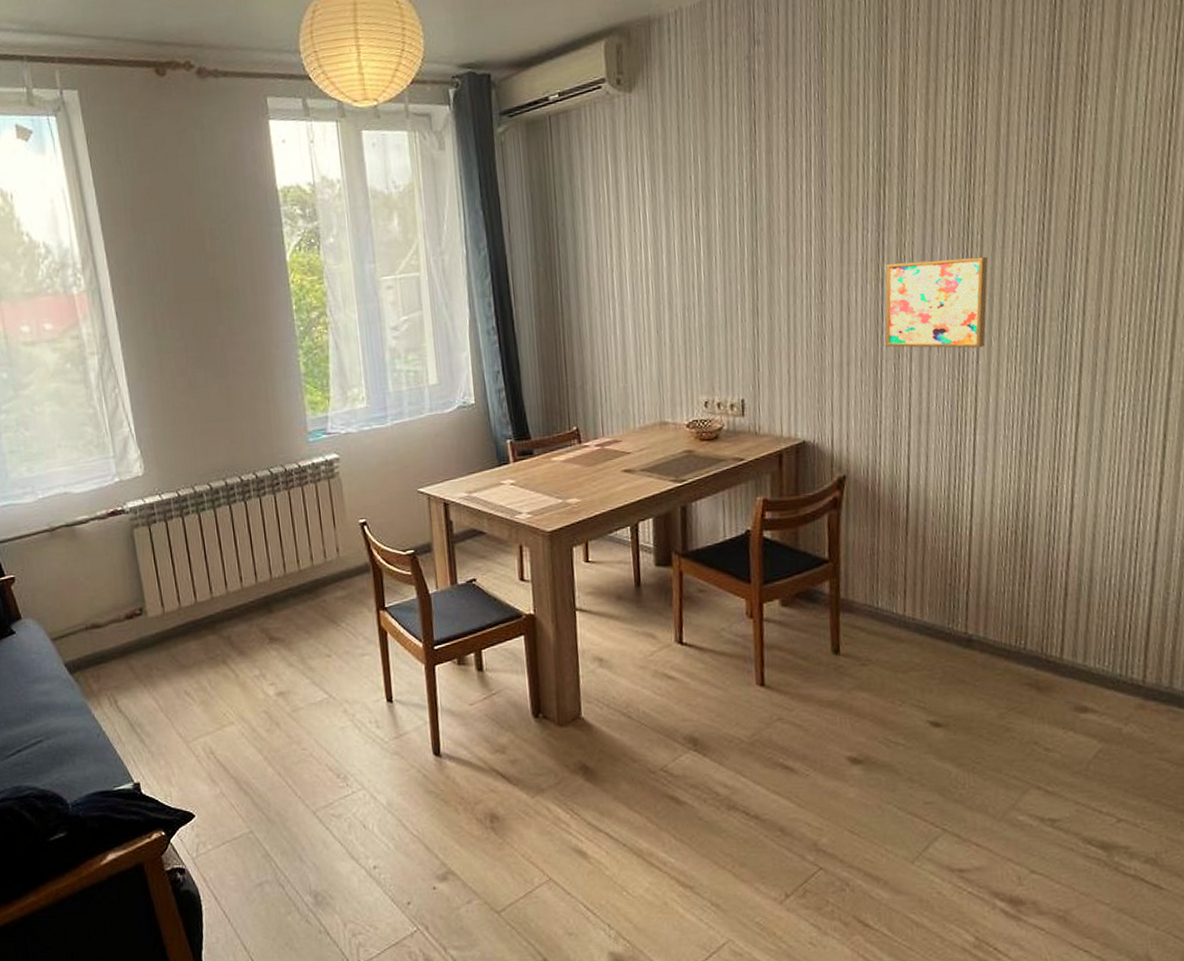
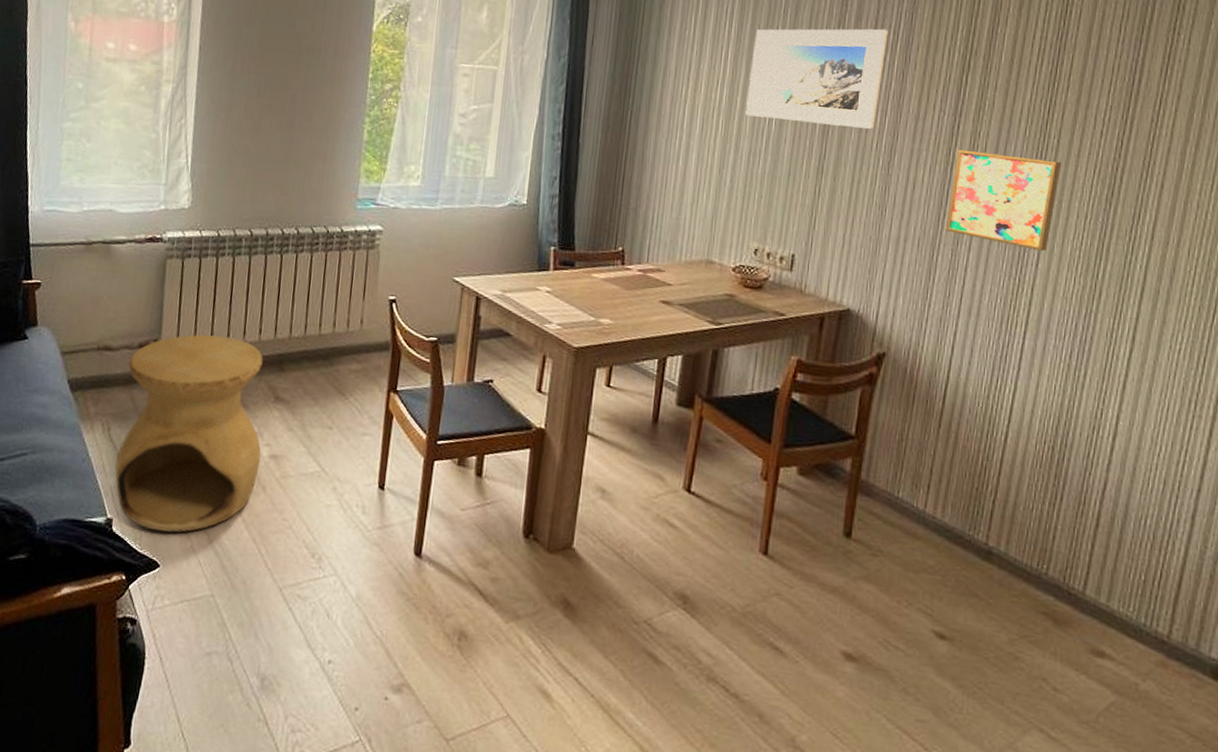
side table: none [120,591,270,785] -> present [114,334,263,533]
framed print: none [670,157,802,272] -> present [745,28,888,129]

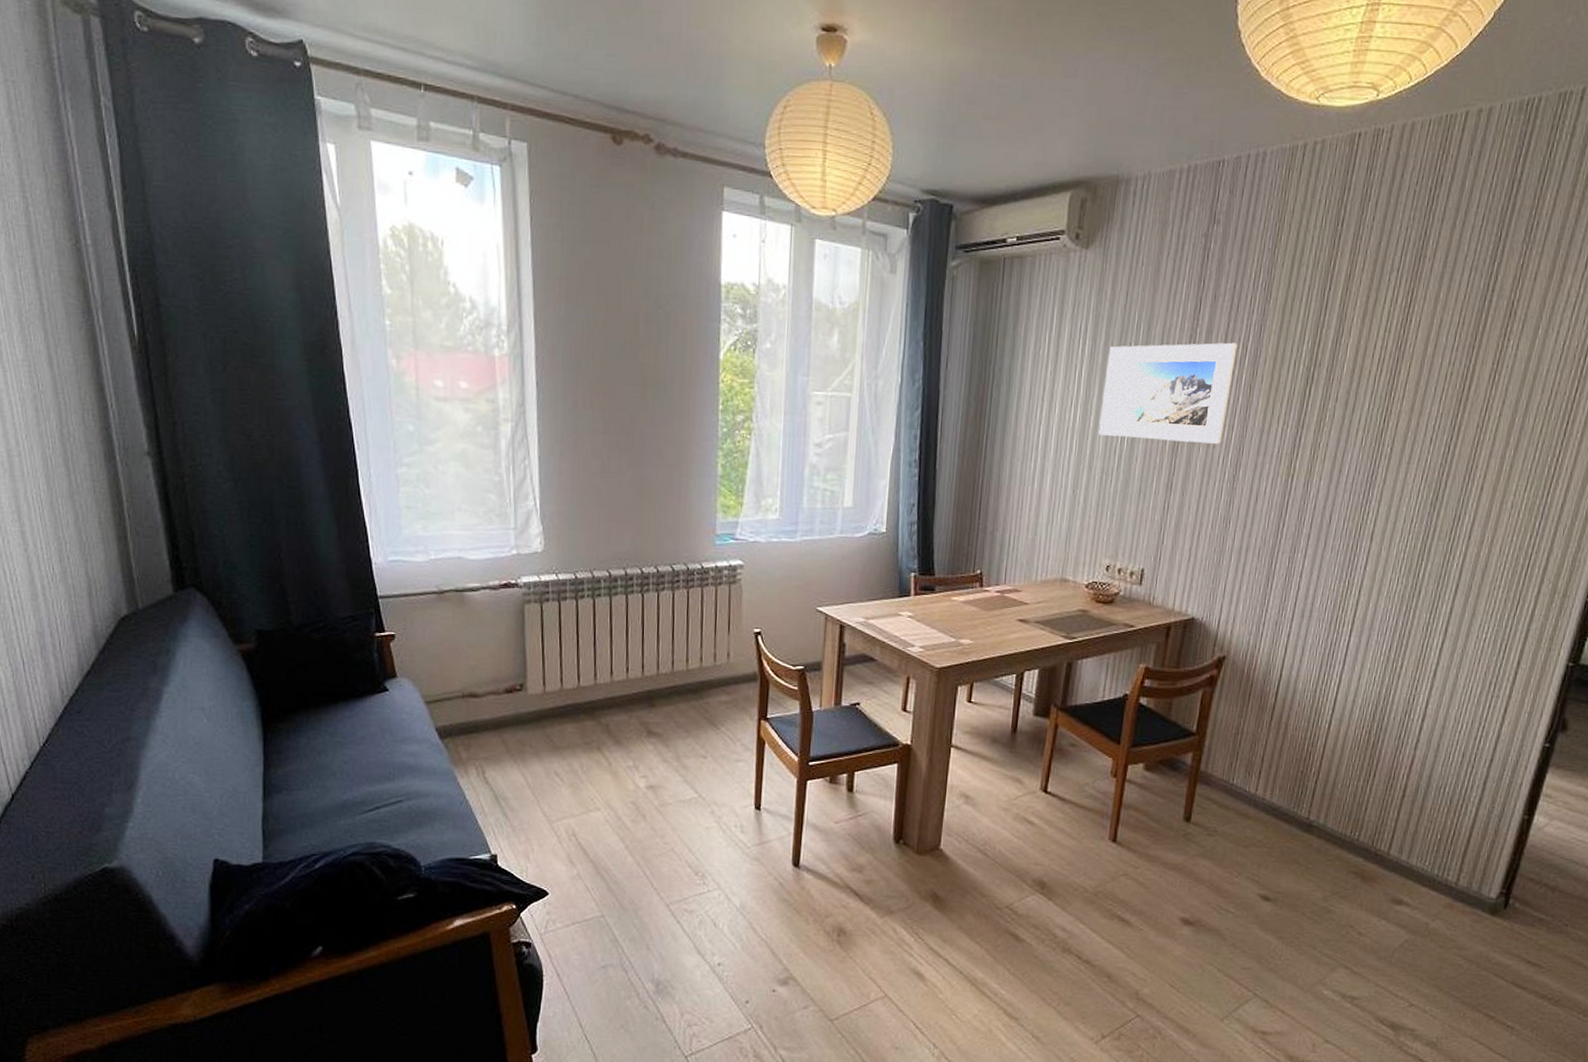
side table: present [114,334,263,533] -> none [493,676,638,863]
wall art: present [946,149,1062,252] -> none [1284,460,1394,555]

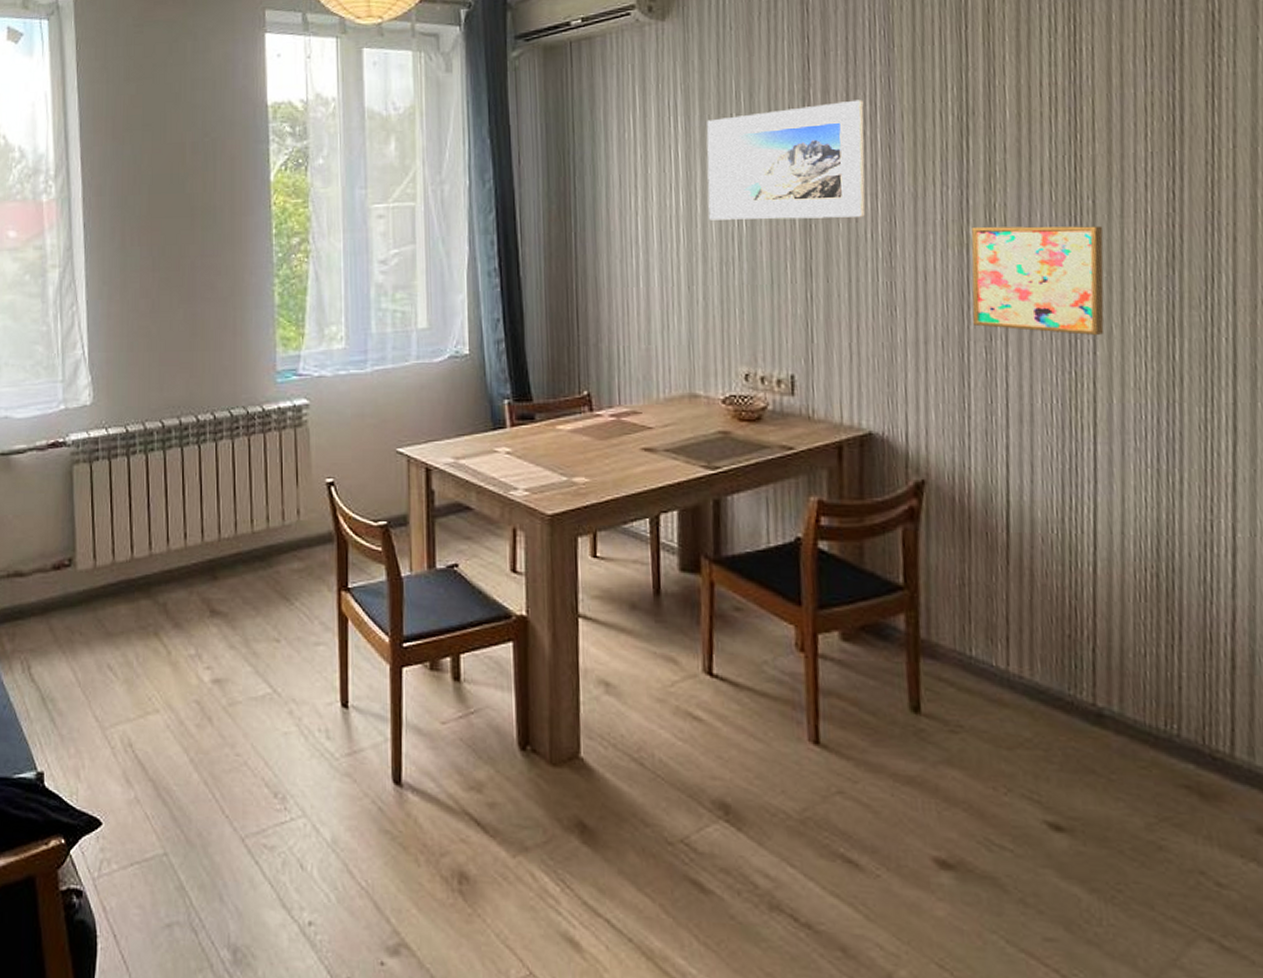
wall art: none [1284,460,1394,555] -> present [971,225,1105,336]

